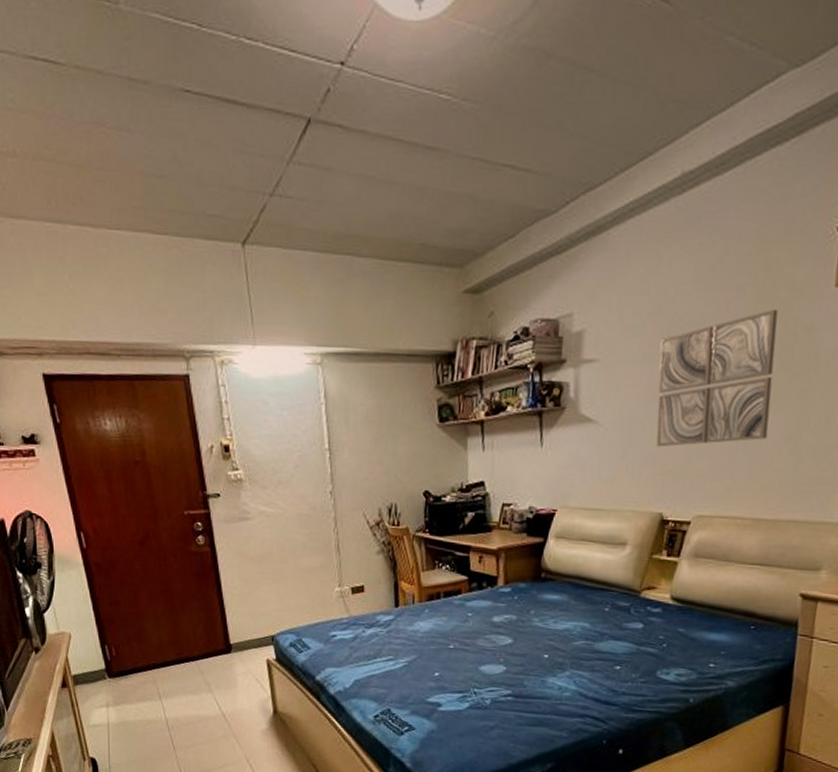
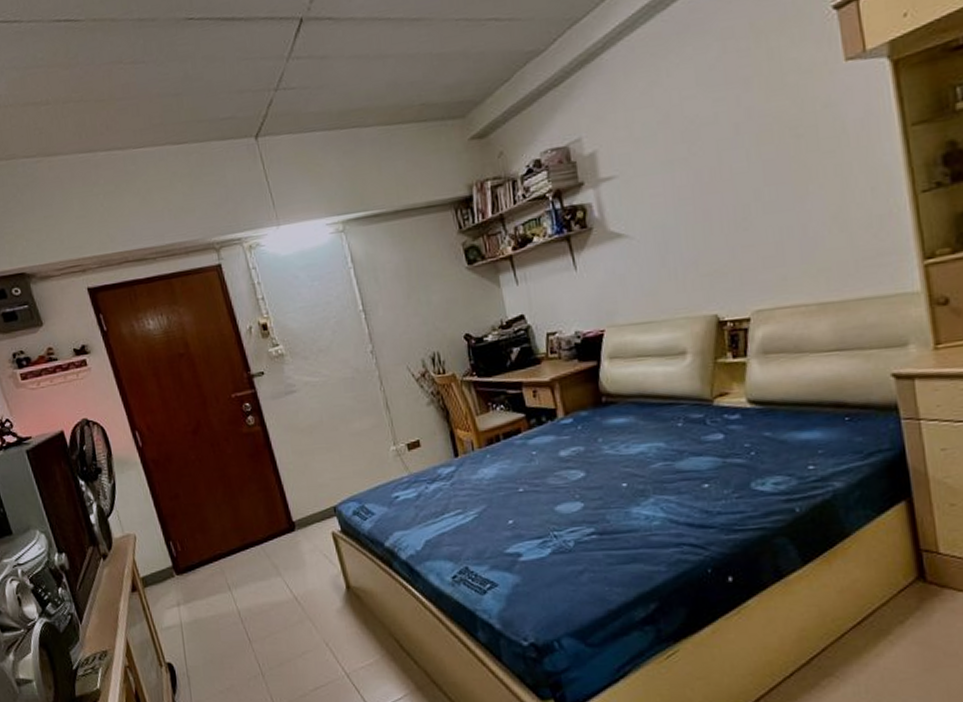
wall art: present [656,308,778,447] -> none [676,93,812,249]

